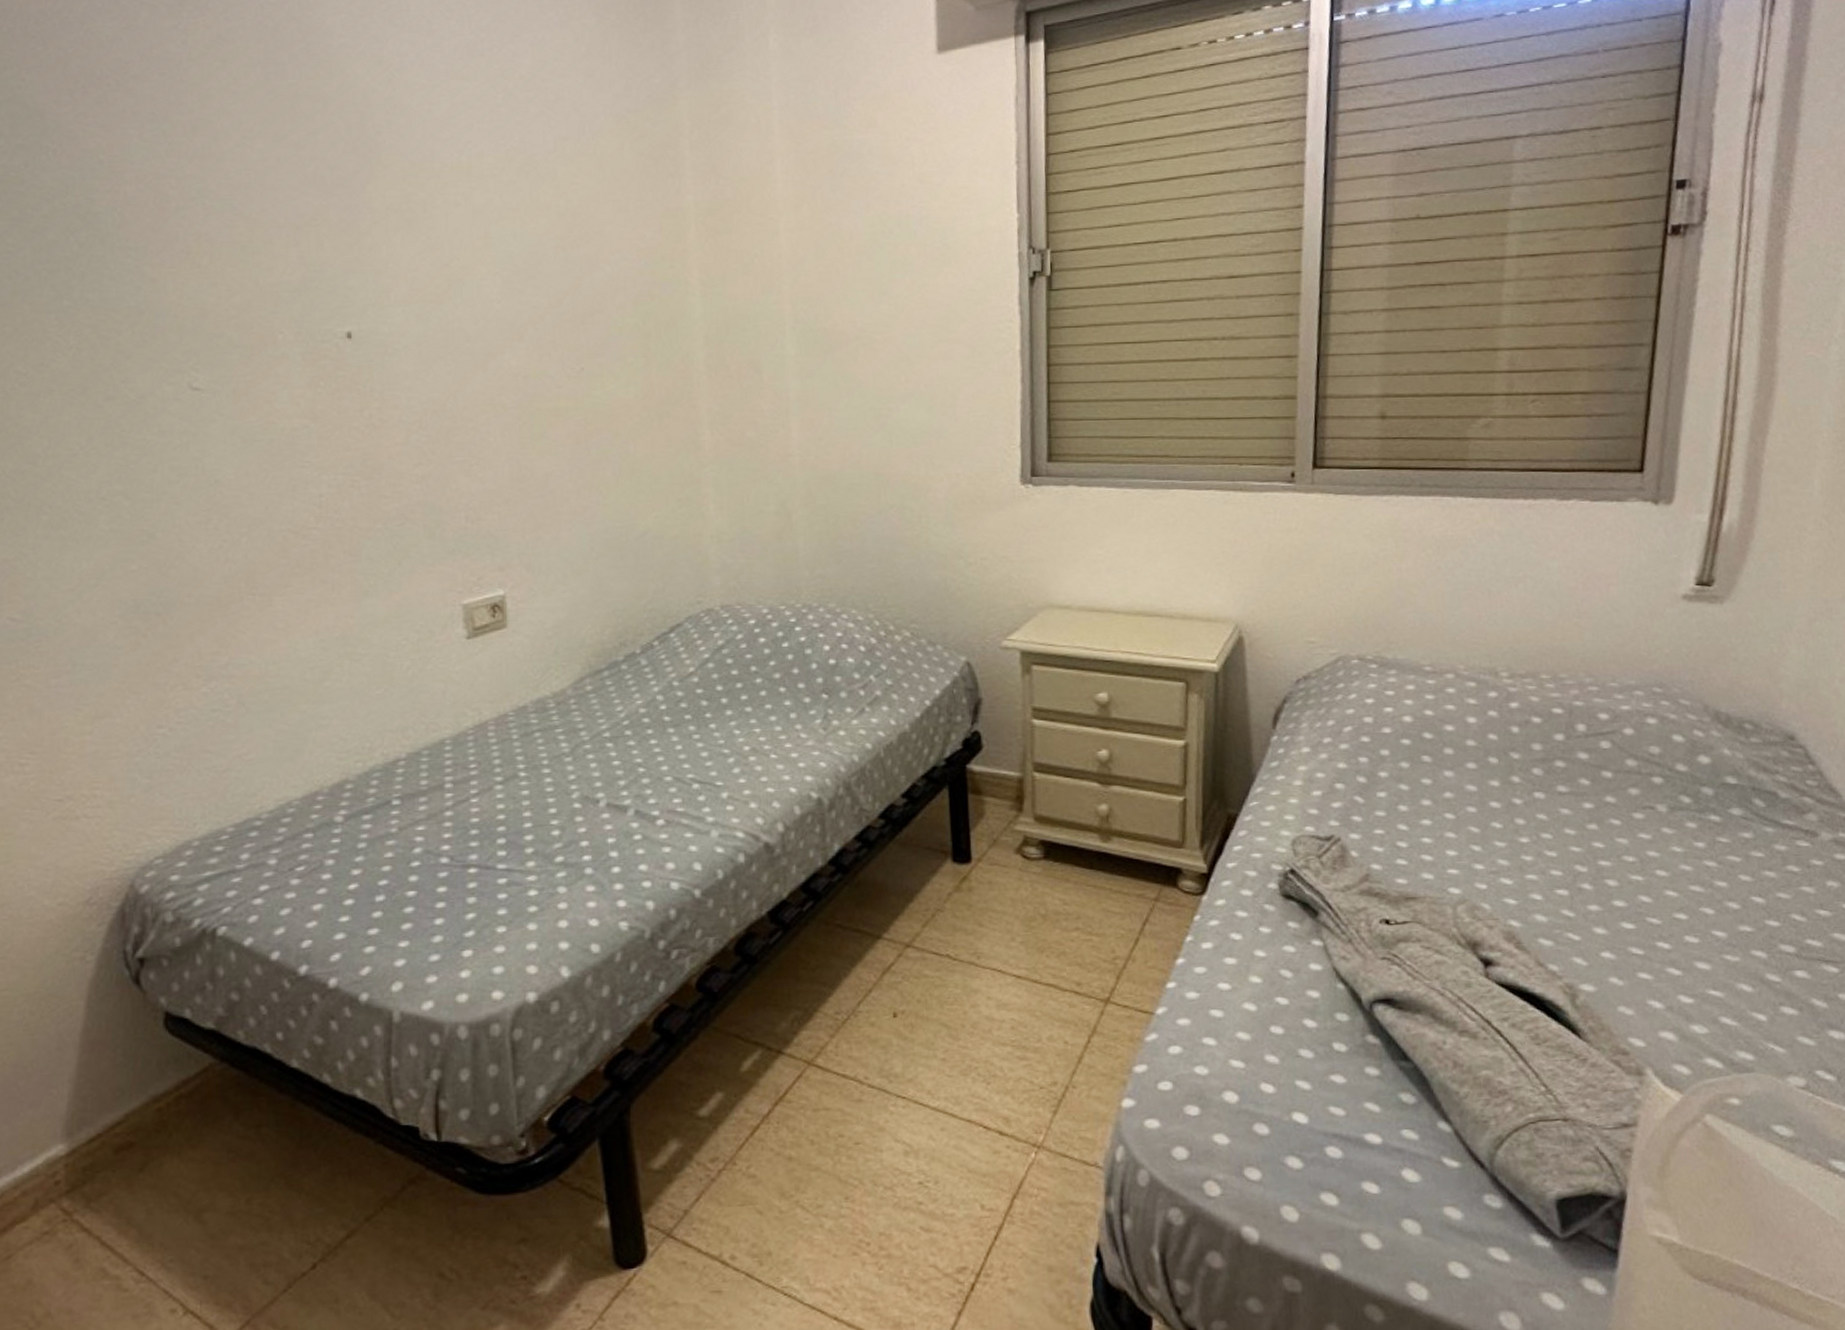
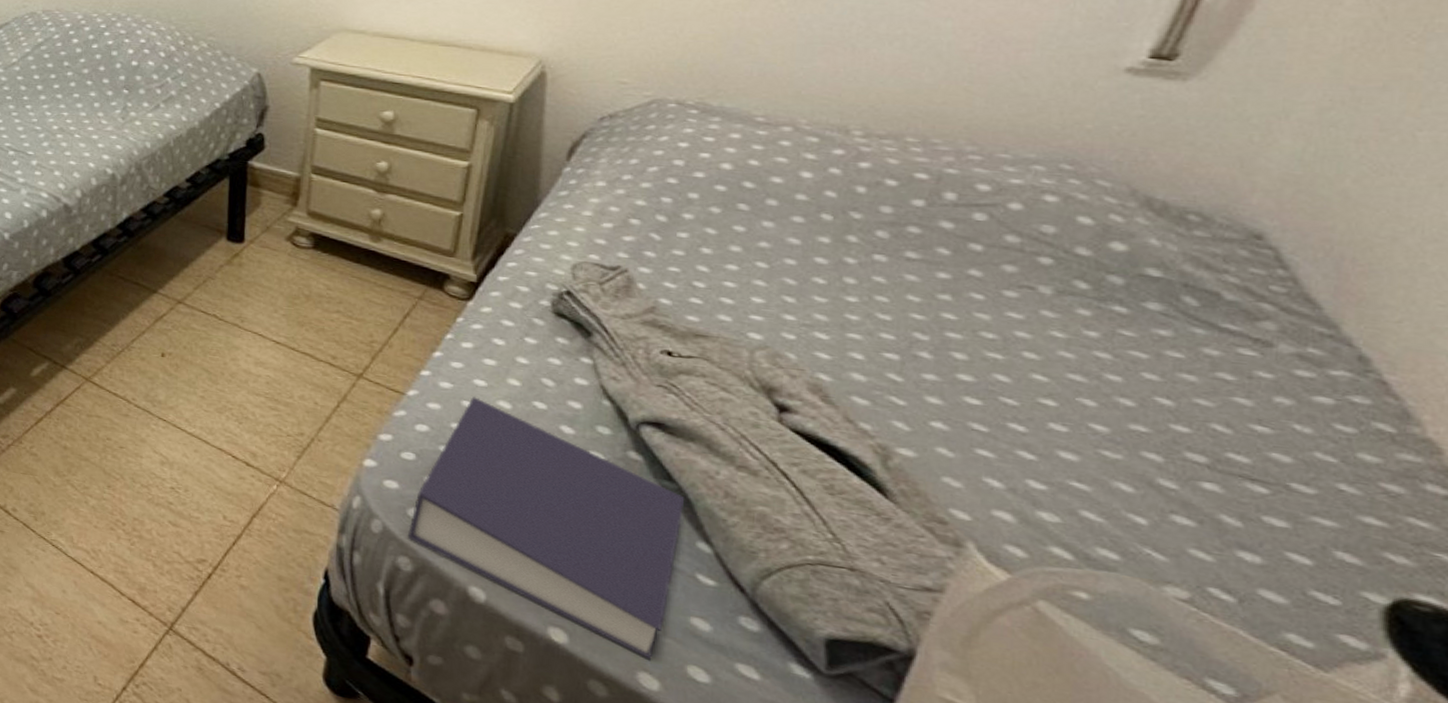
book: none [1174,1003,1423,1266] -> present [407,397,685,659]

